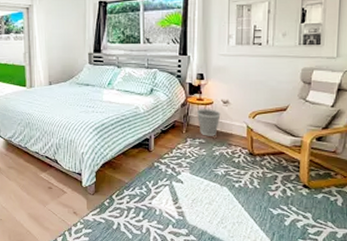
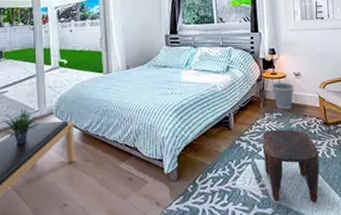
stool: none [182,156,241,229] -> present [261,129,320,203]

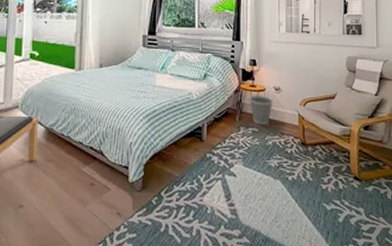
stool: present [261,129,320,203] -> none [234,146,295,228]

